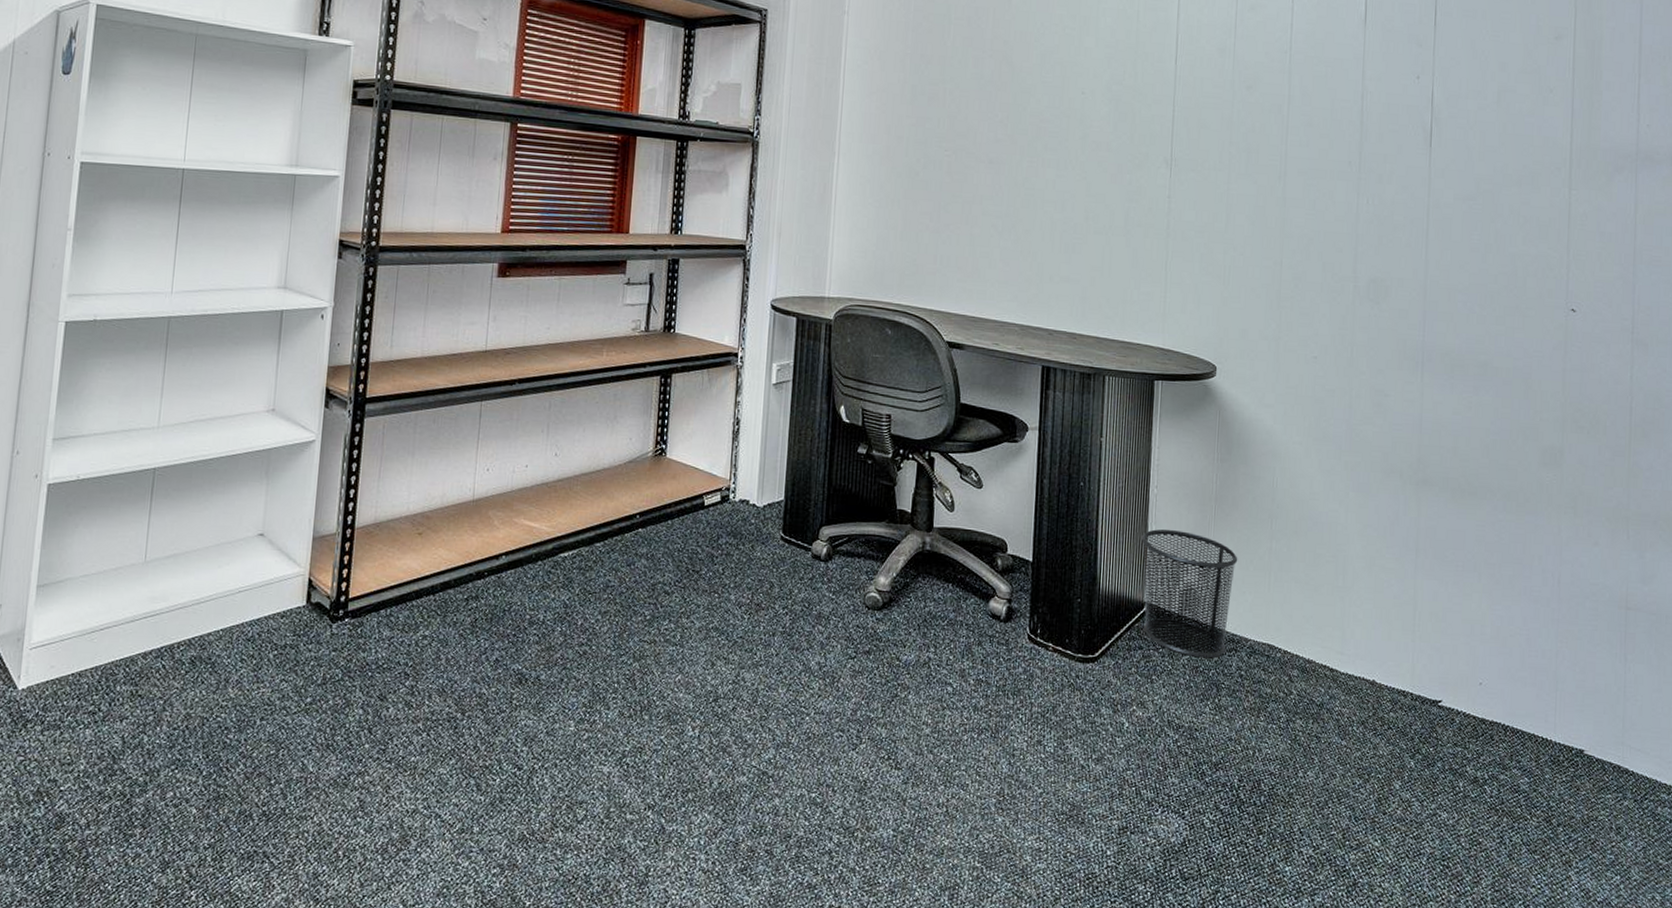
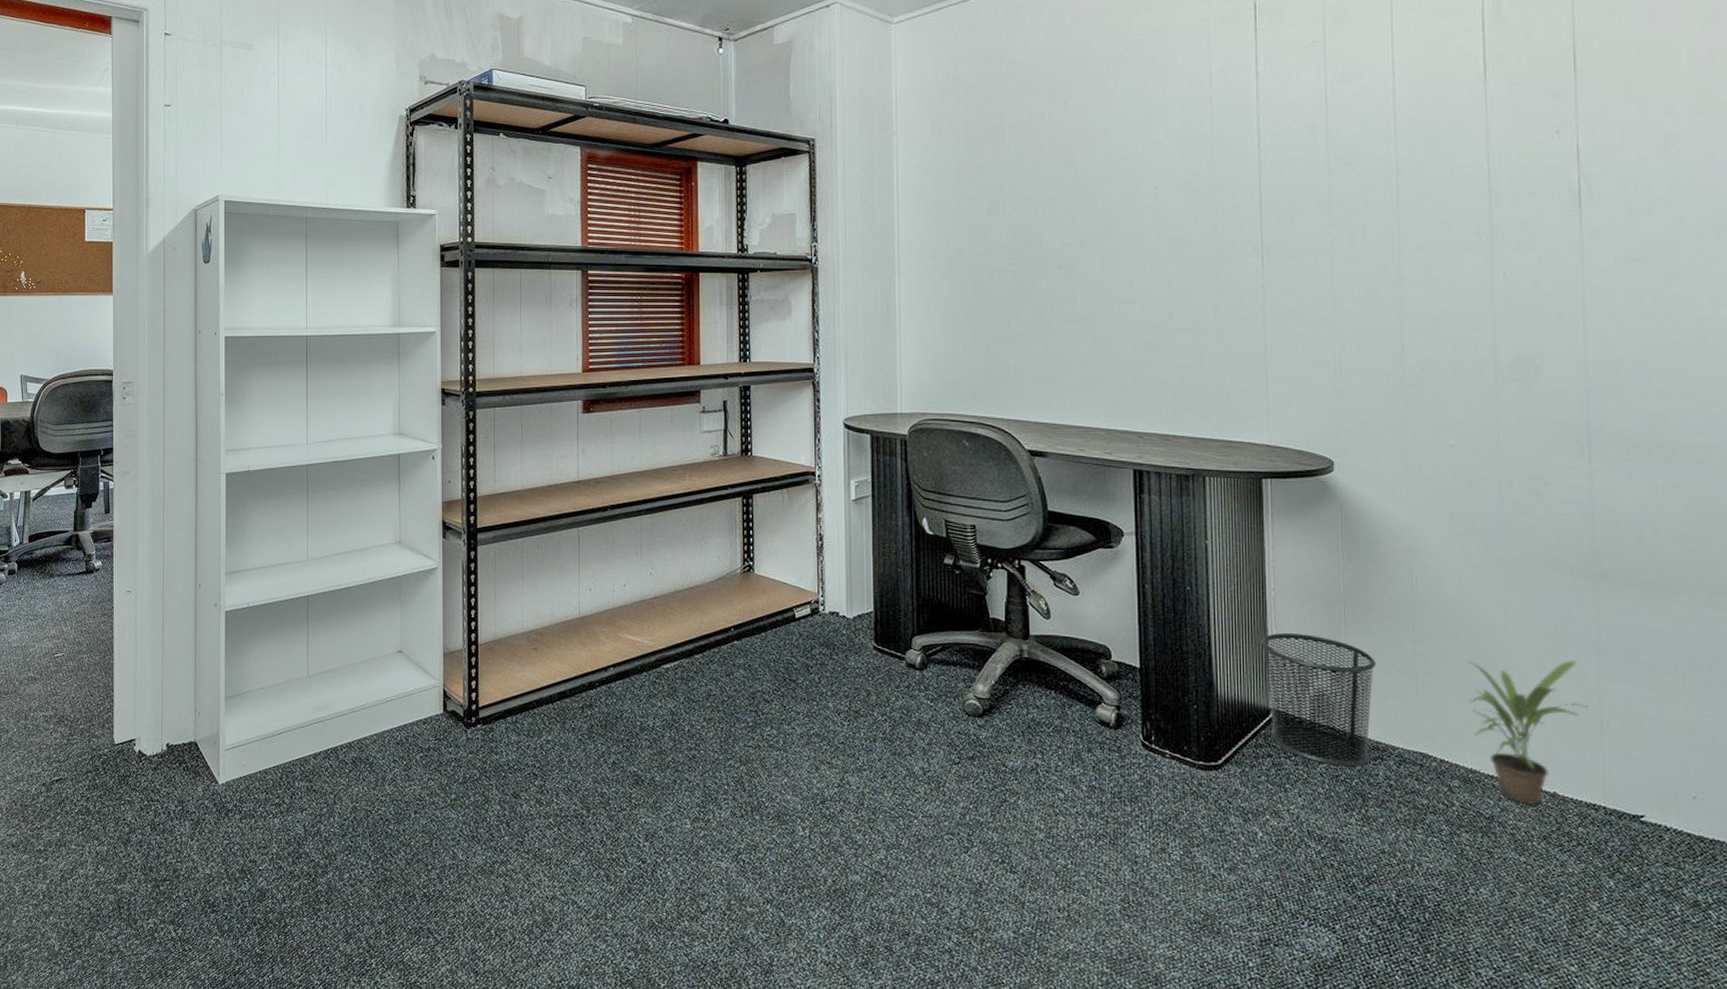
potted plant: none [1311,558,1406,693] -> present [1467,660,1589,806]

